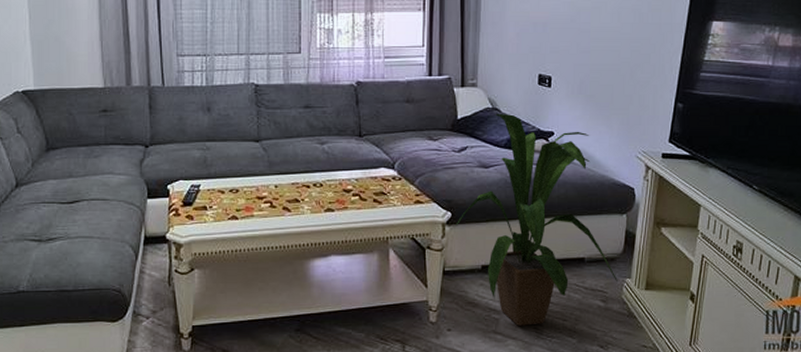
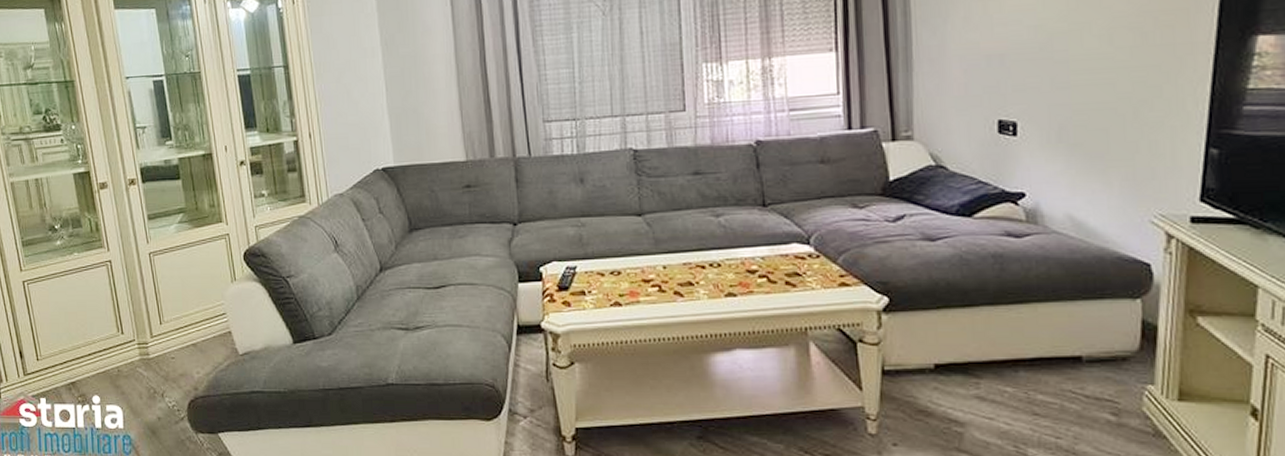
house plant: present [455,114,619,326] -> none [895,172,1136,443]

